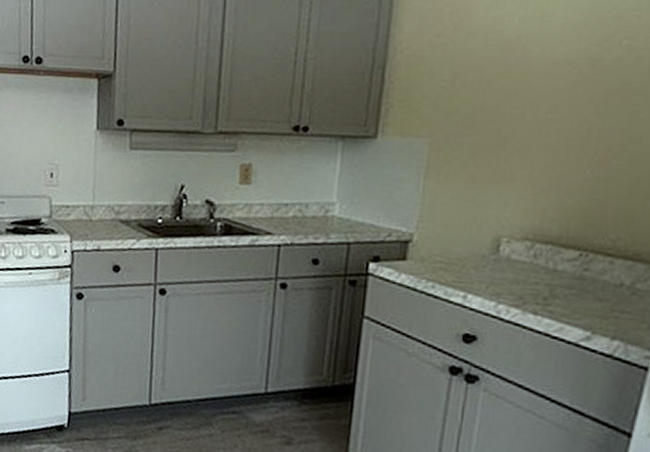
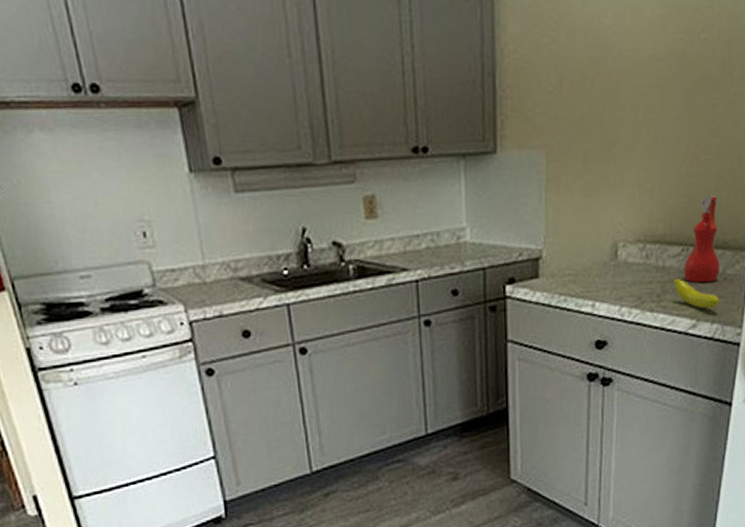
banana: none [566,284,624,322] -> present [674,279,719,309]
spray bottle: none [580,203,631,294] -> present [684,196,720,283]

